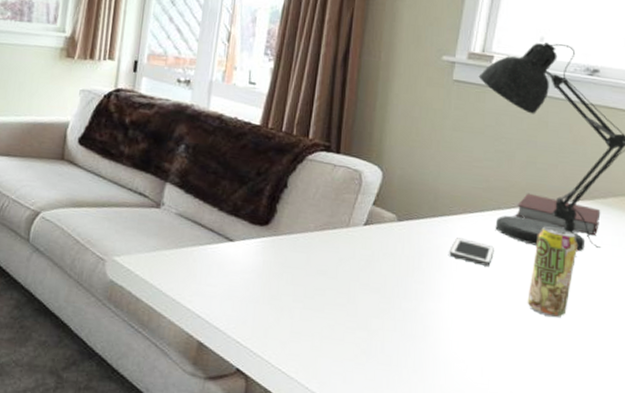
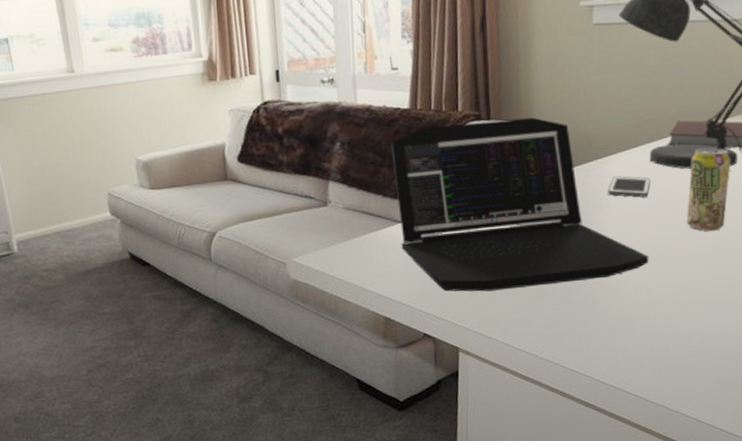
laptop: none [228,148,485,346] -> present [390,117,649,292]

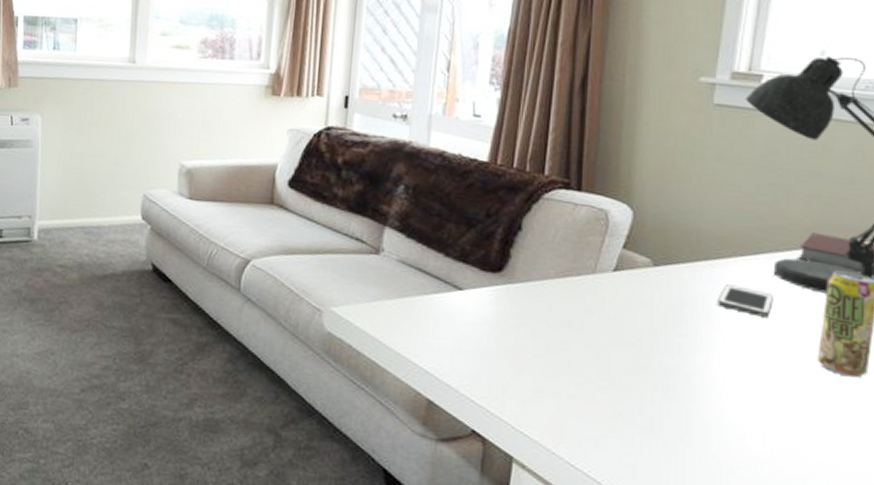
laptop: present [390,117,649,292] -> none [458,187,766,408]

